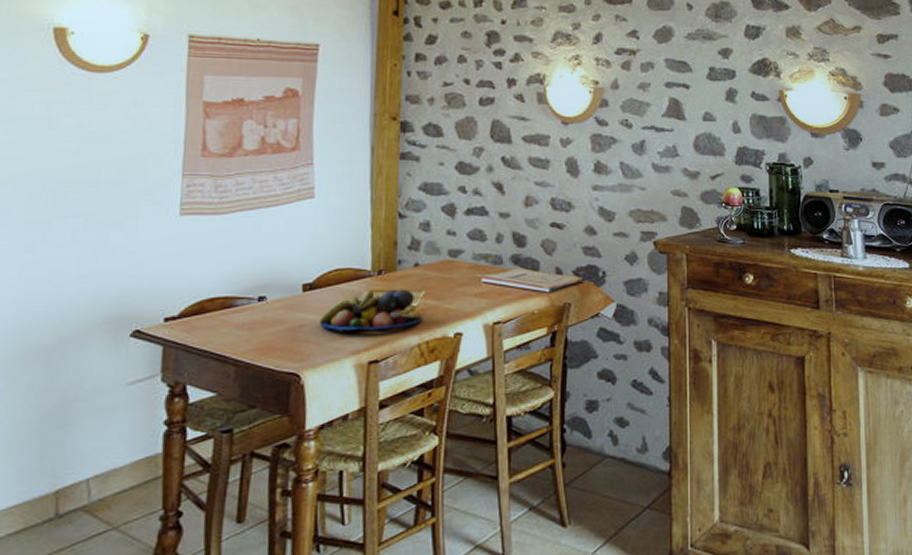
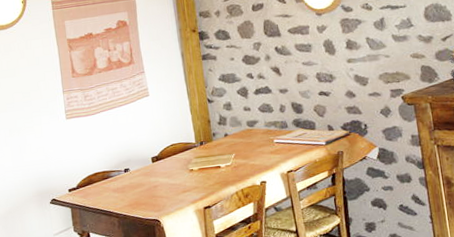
fruit bowl: present [319,289,423,330] -> none [166,153,237,188]

